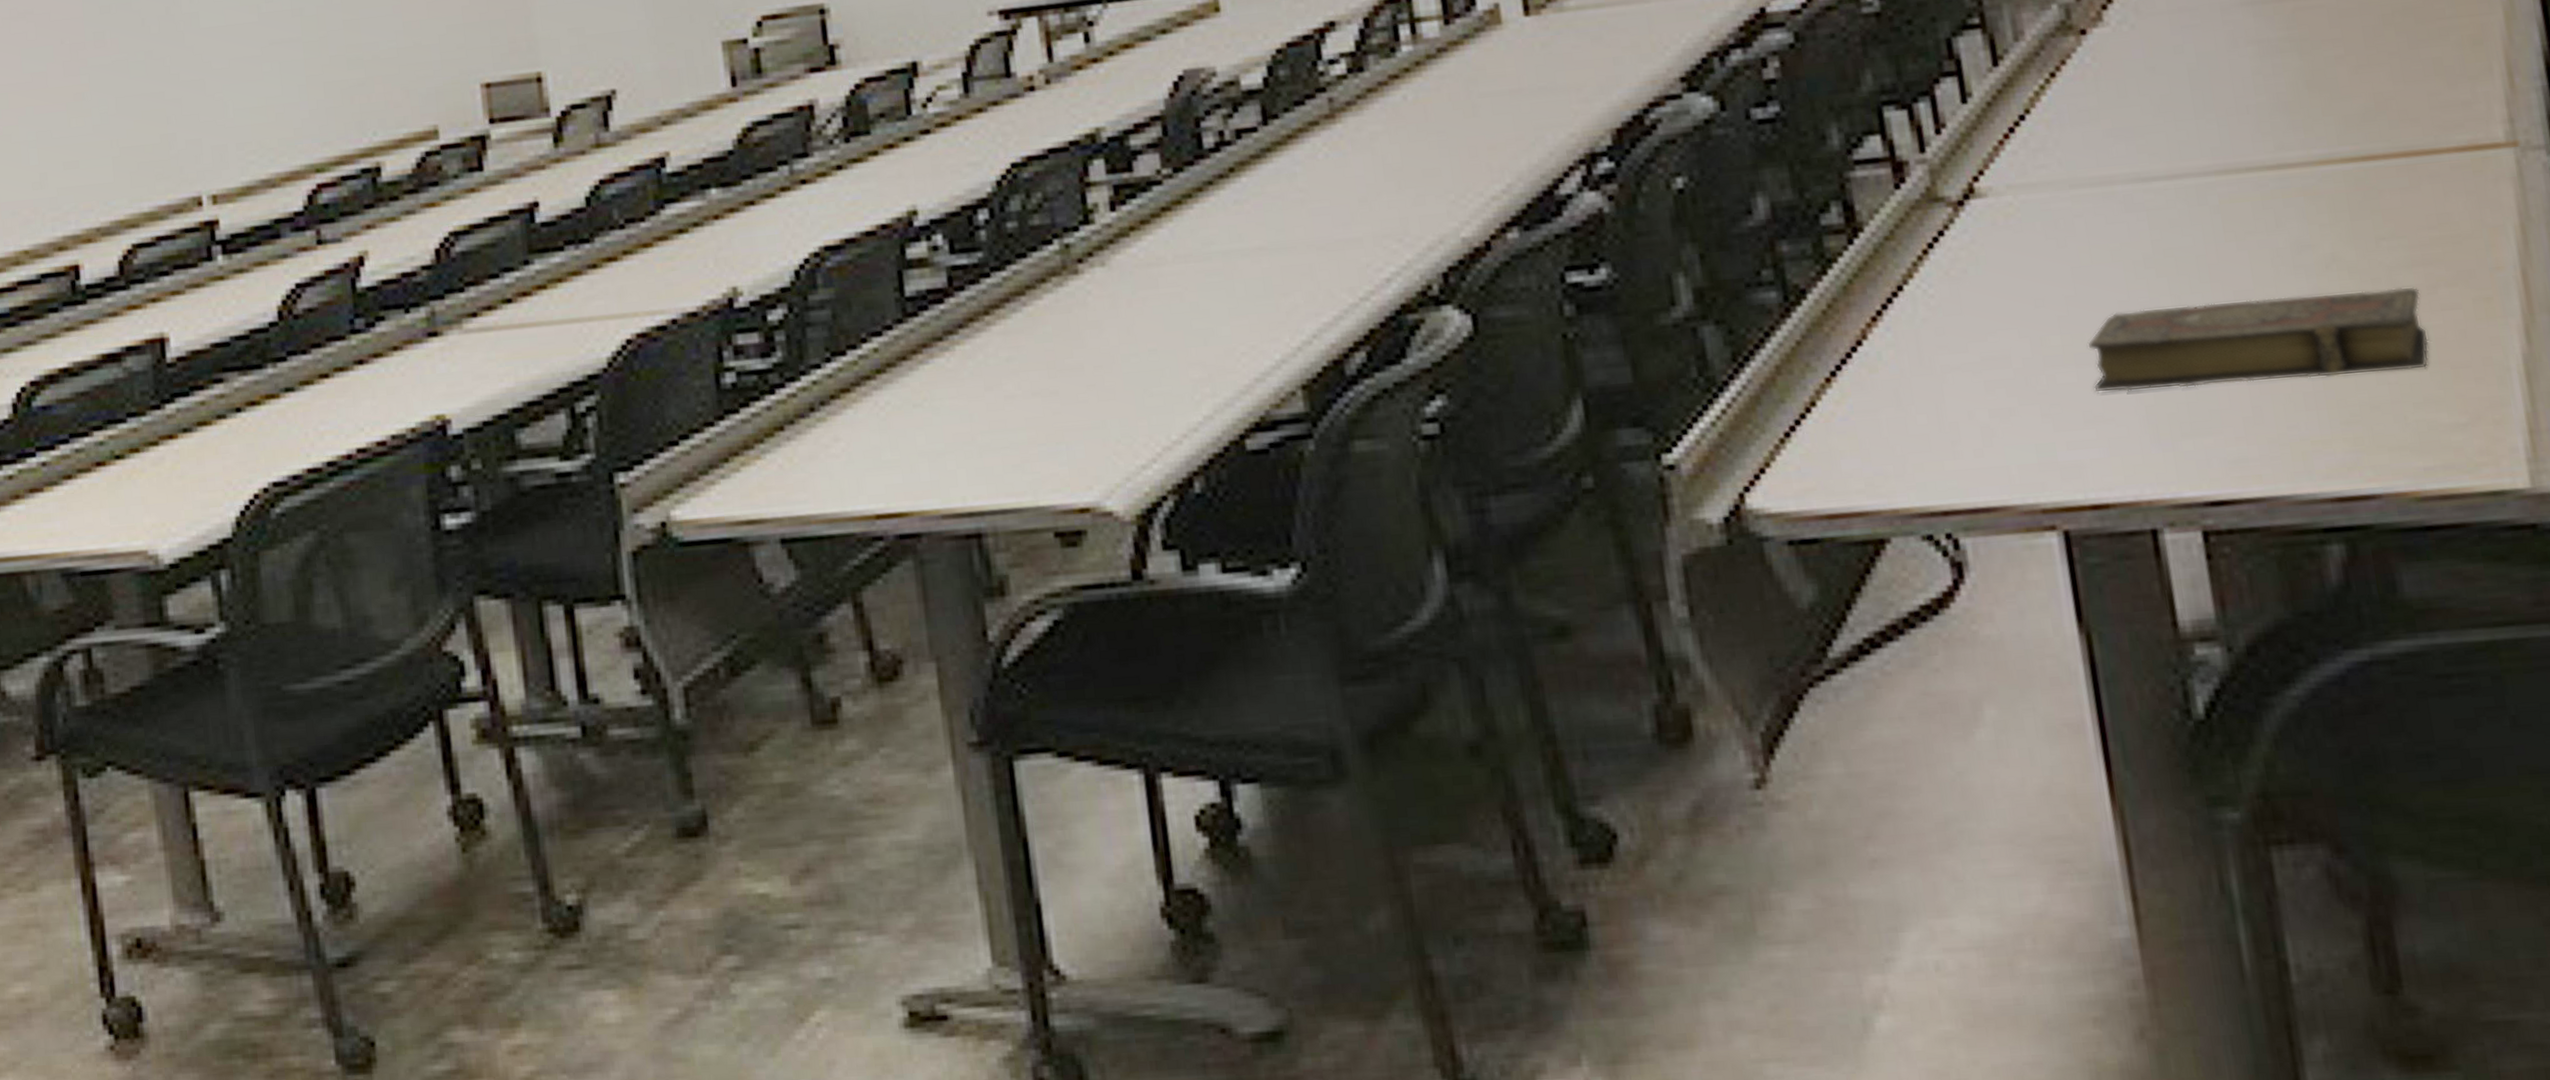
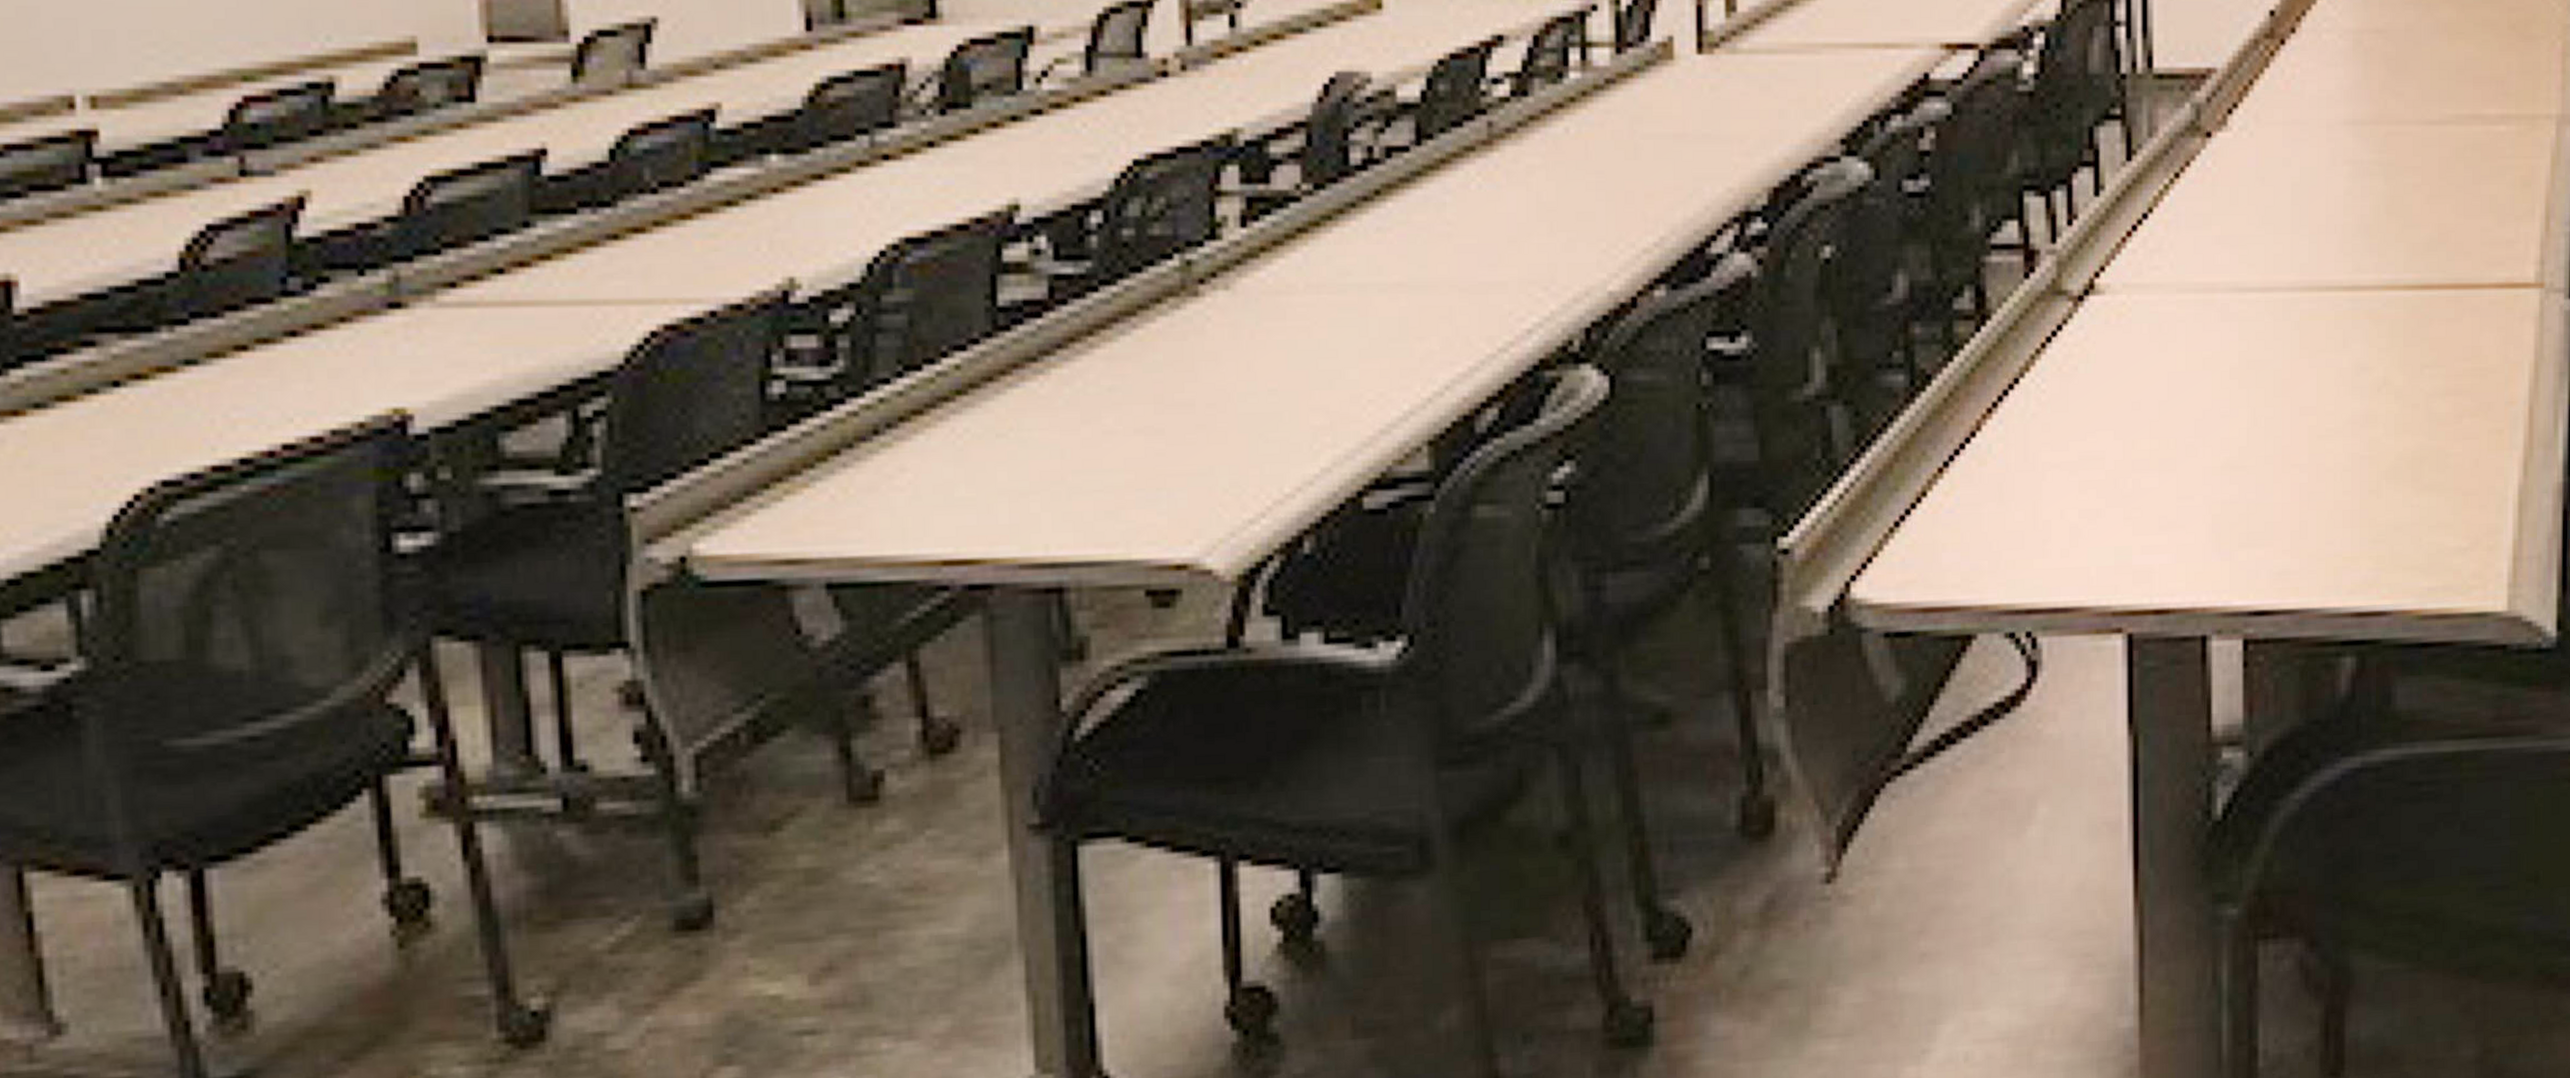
book: present [2087,287,2429,393] -> none [2172,415,2449,500]

